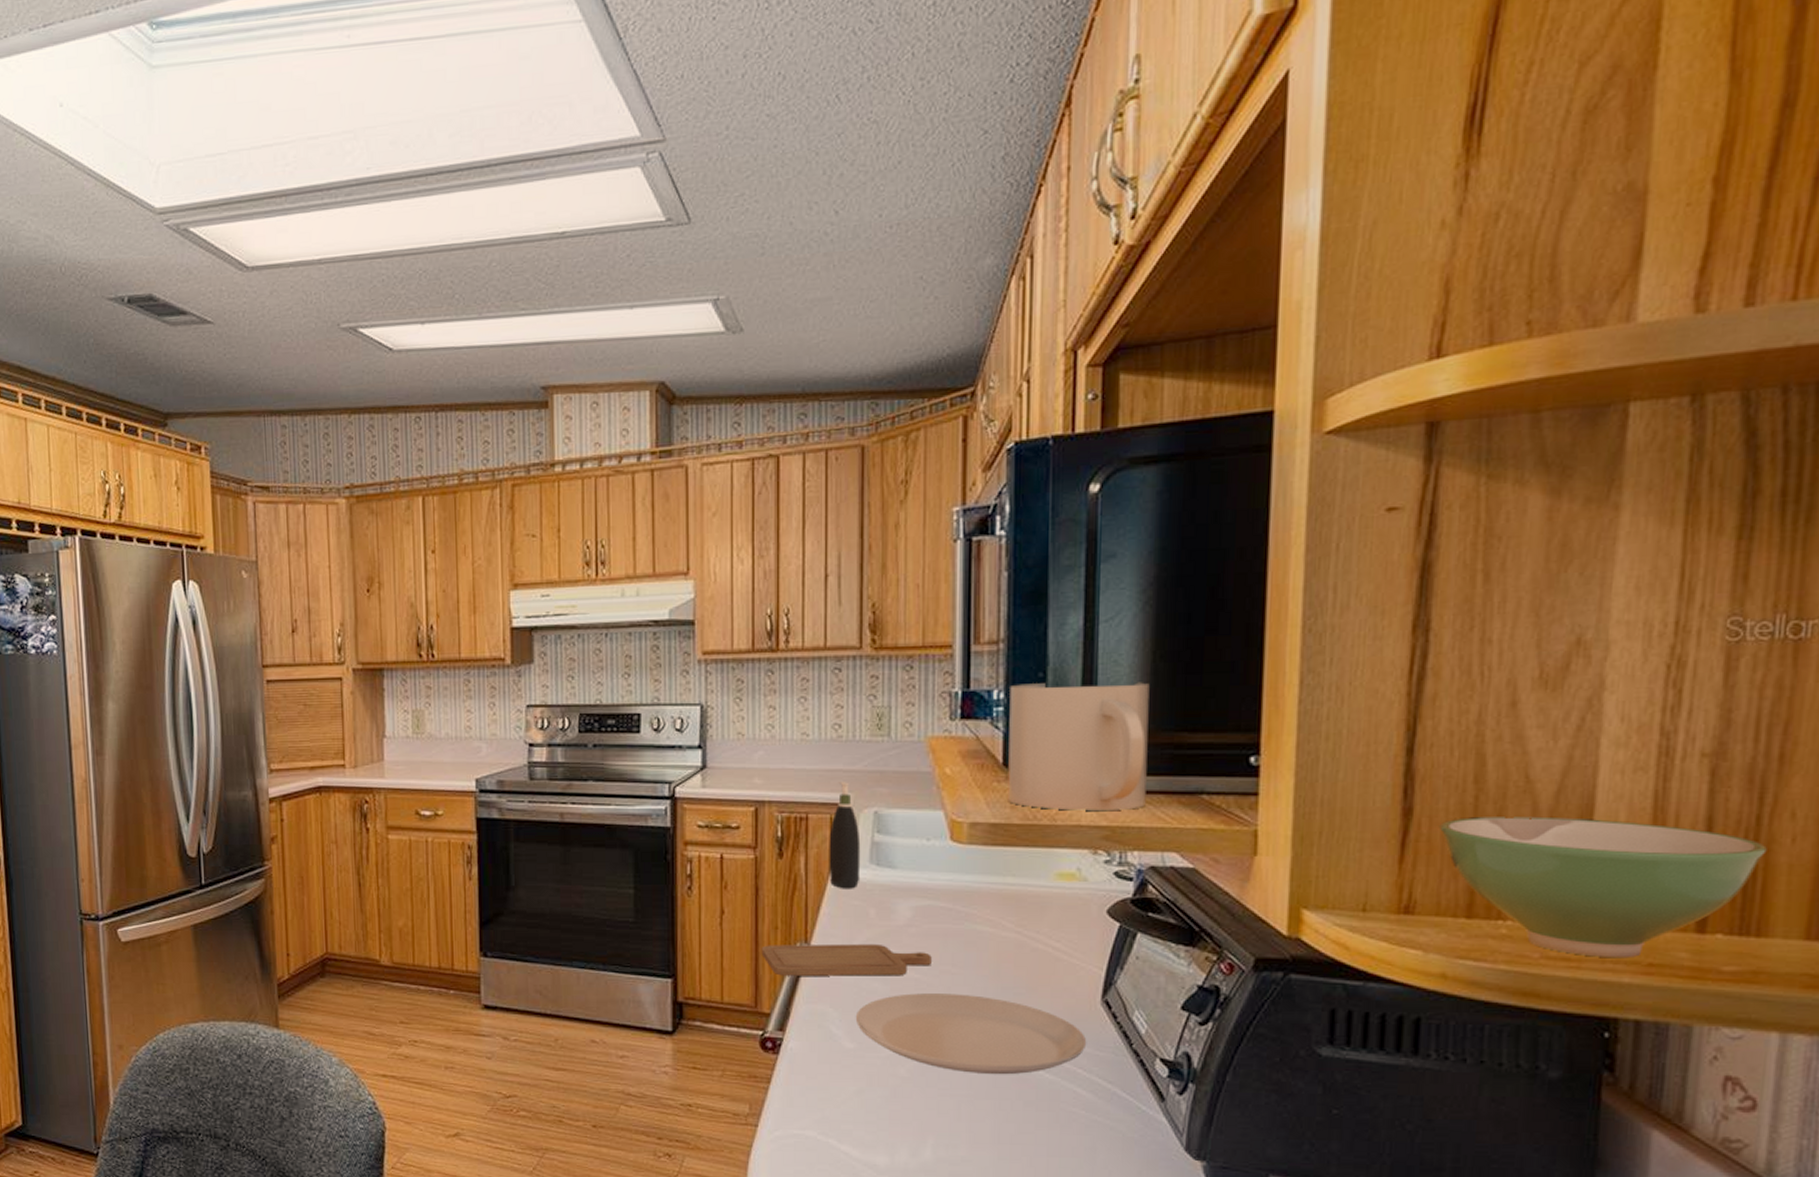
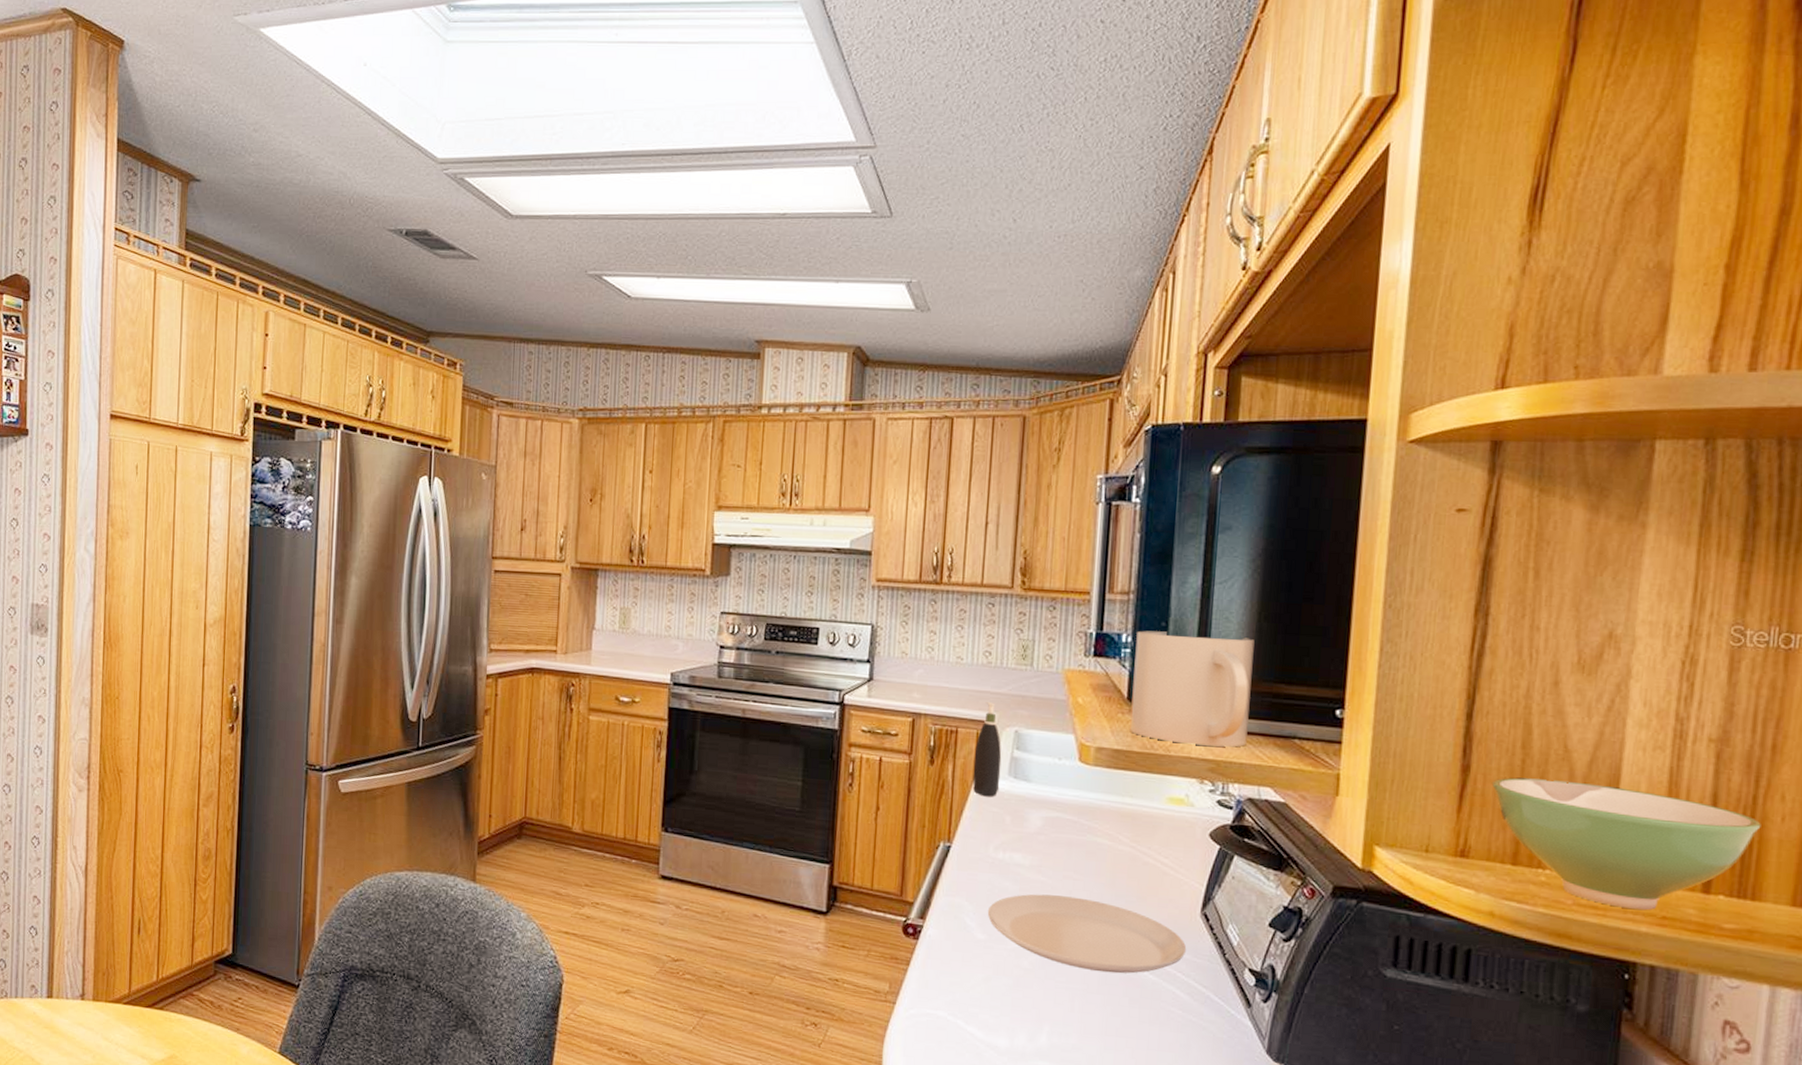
chopping board: present [761,943,932,976] -> none [909,841,1057,877]

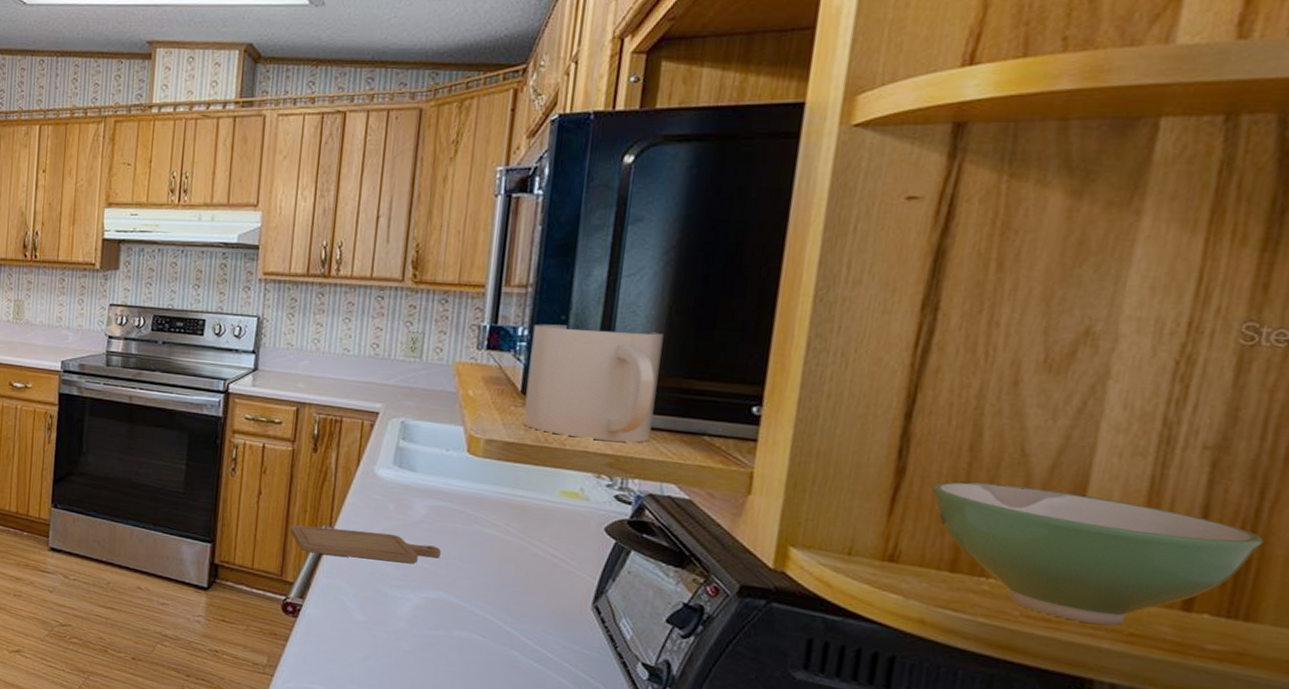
chopping board: none [909,841,1057,877] -> present [290,524,441,563]
soap dispenser: present [972,702,1002,798] -> none [356,393,387,486]
plate: present [987,894,1187,974] -> none [367,579,576,661]

